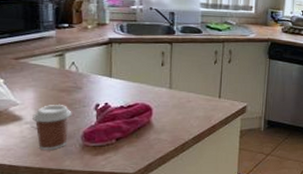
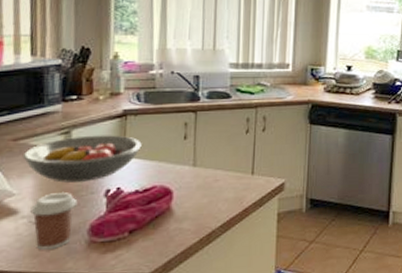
fruit bowl: none [23,58,125,97] -> present [22,135,142,183]

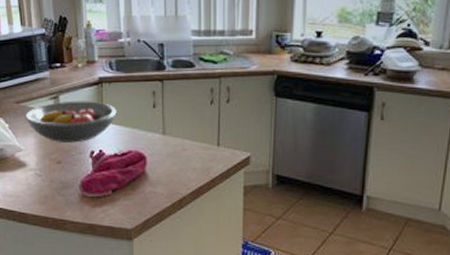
coffee cup: present [30,193,78,250] -> none [35,151,70,199]

